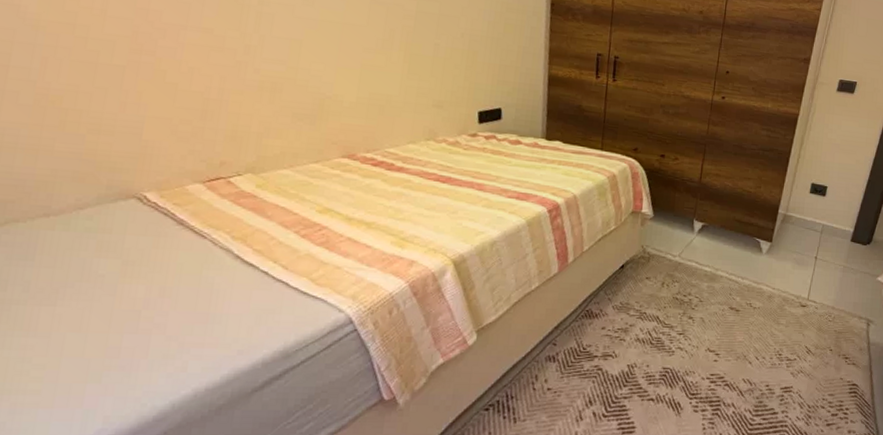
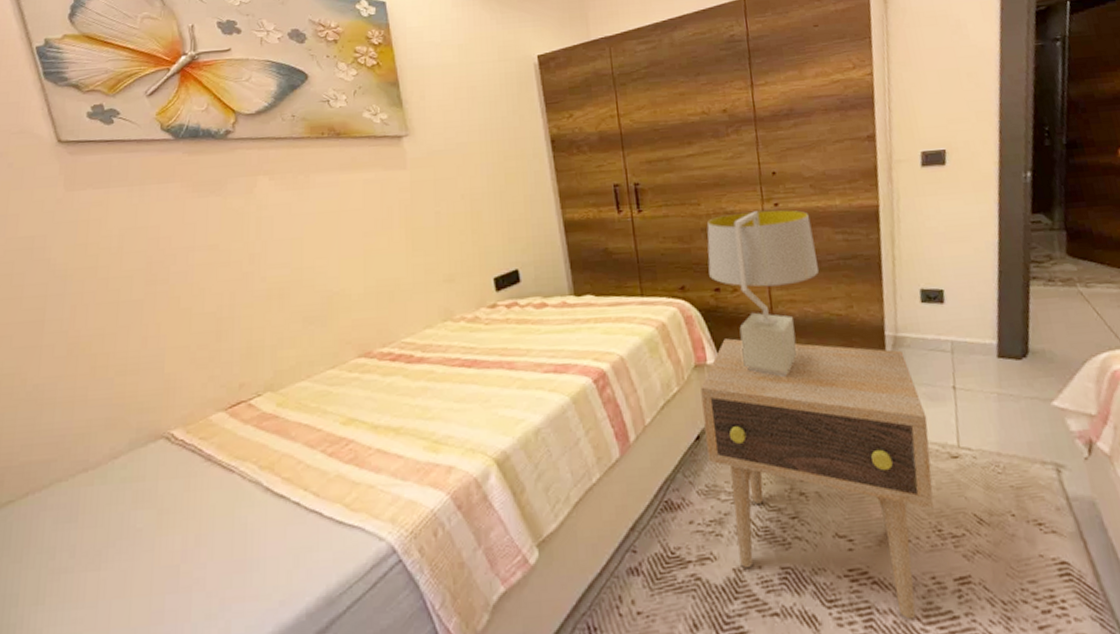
side table: none [627,195,792,412] -> present [700,338,934,620]
table lamp: none [659,98,747,232] -> present [707,209,819,378]

